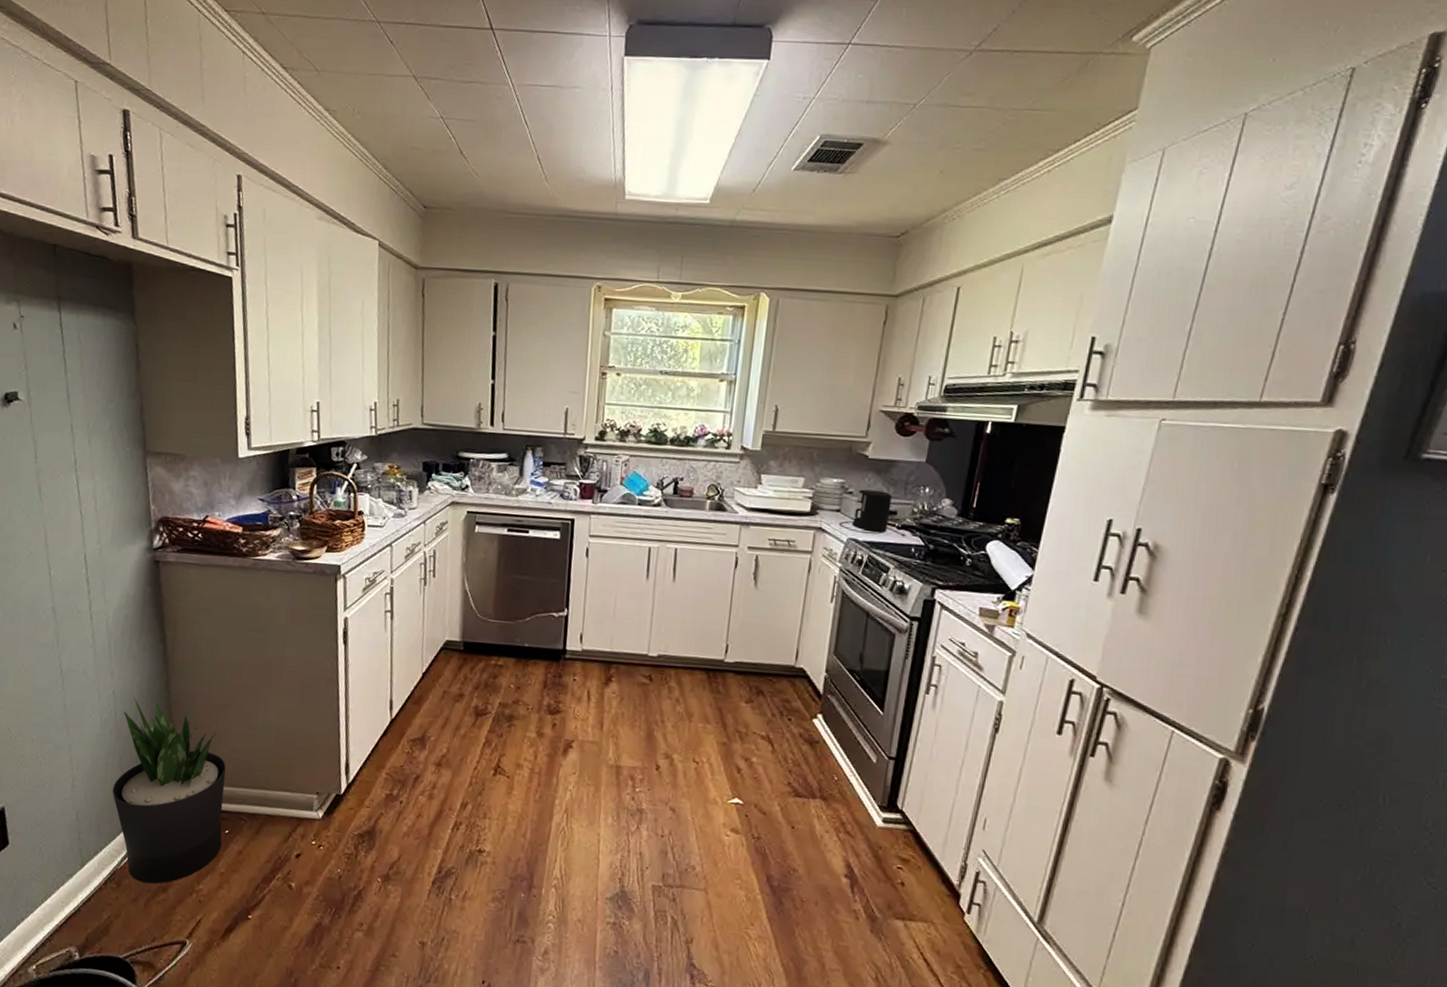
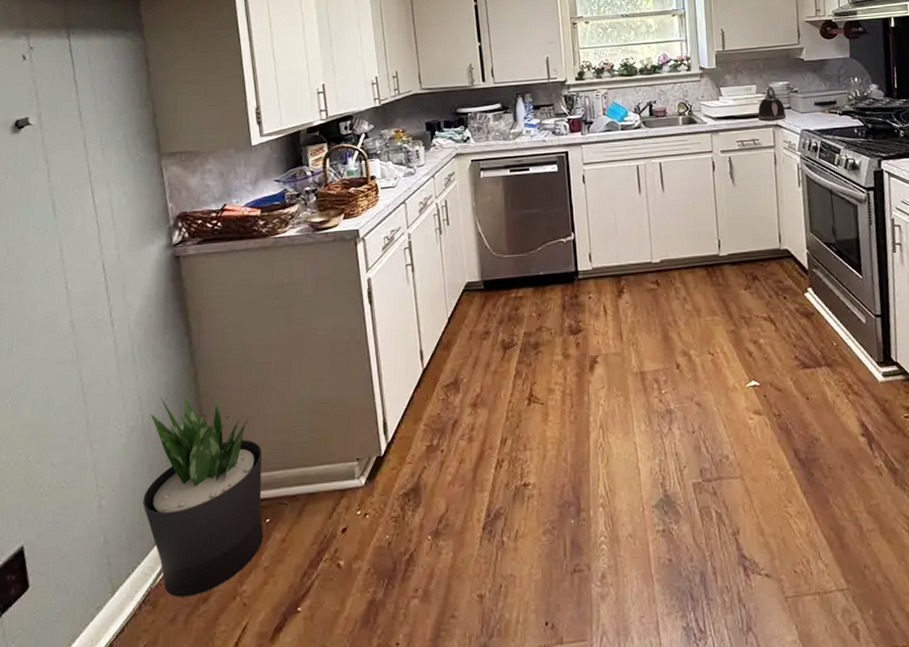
kettle: none [799,482,833,524] -> present [757,87,786,122]
coffee maker: present [840,489,907,537] -> none [792,86,848,124]

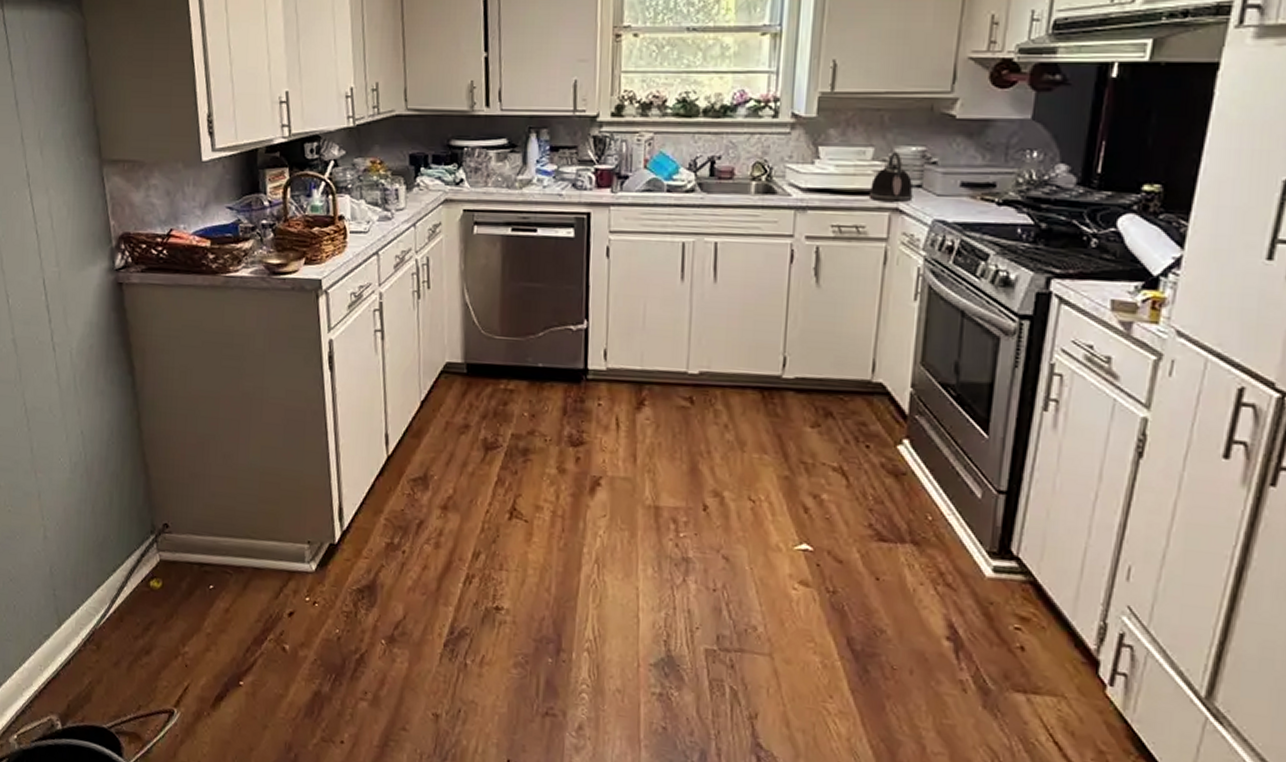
planter: present [143,397,263,597] -> none [86,436,206,646]

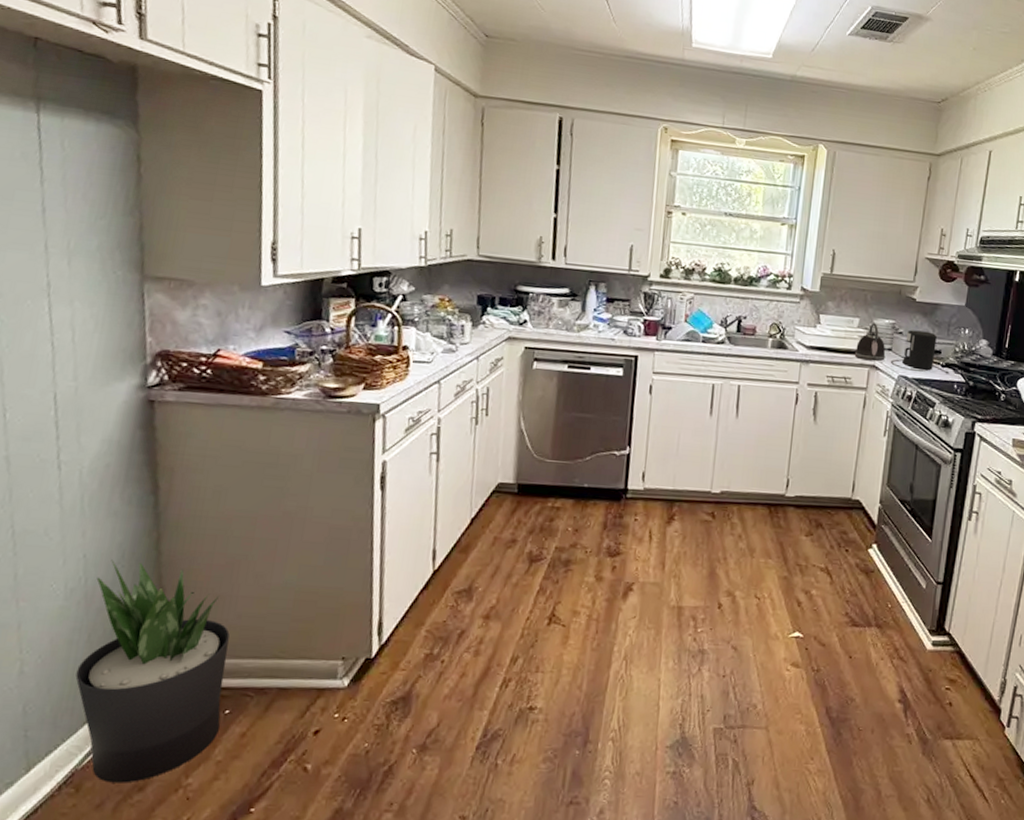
planter: none [86,436,206,646] -> present [75,559,230,783]
coffee maker: none [922,158,1010,215] -> present [891,330,950,375]

